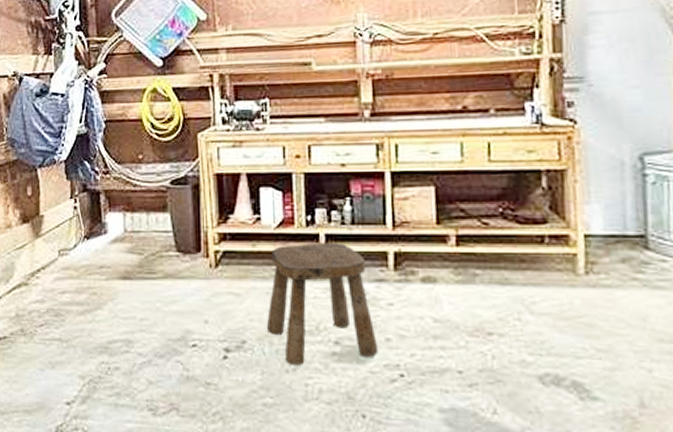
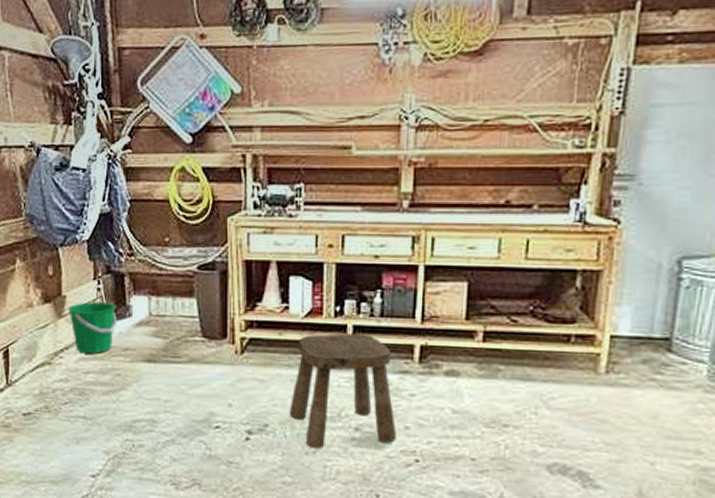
bucket: none [44,220,93,273] -> present [67,302,117,355]

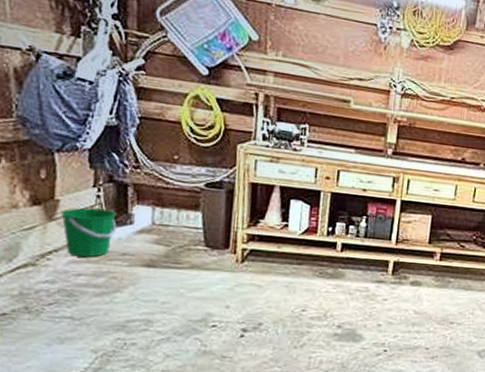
stool: present [289,333,397,448] -> none [281,249,371,343]

